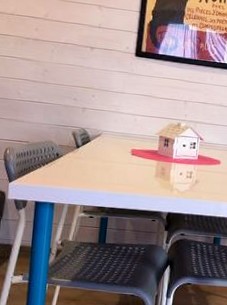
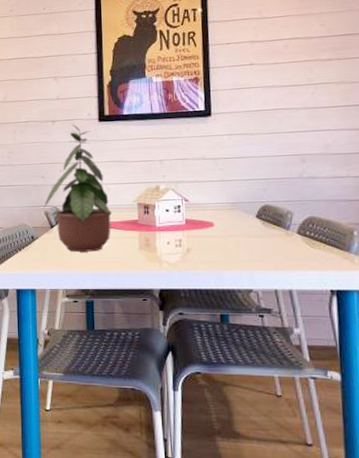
potted plant: none [71,54,136,174] -> present [43,124,112,252]

